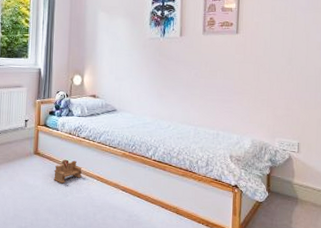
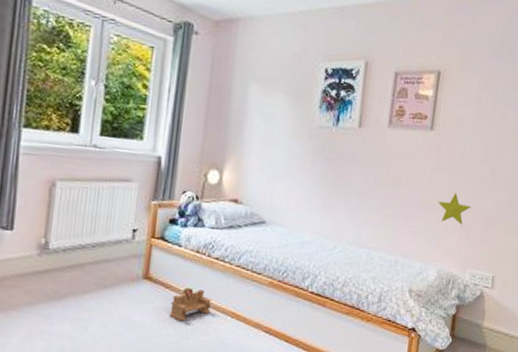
decorative star: none [247,79,275,104] -> present [438,192,471,225]

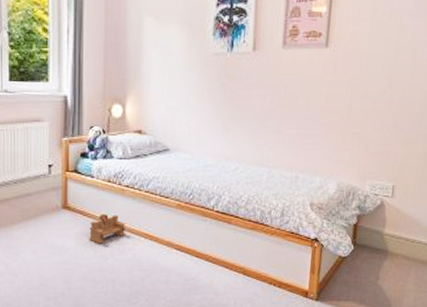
decorative star: present [438,192,471,225] -> none [336,107,370,139]

